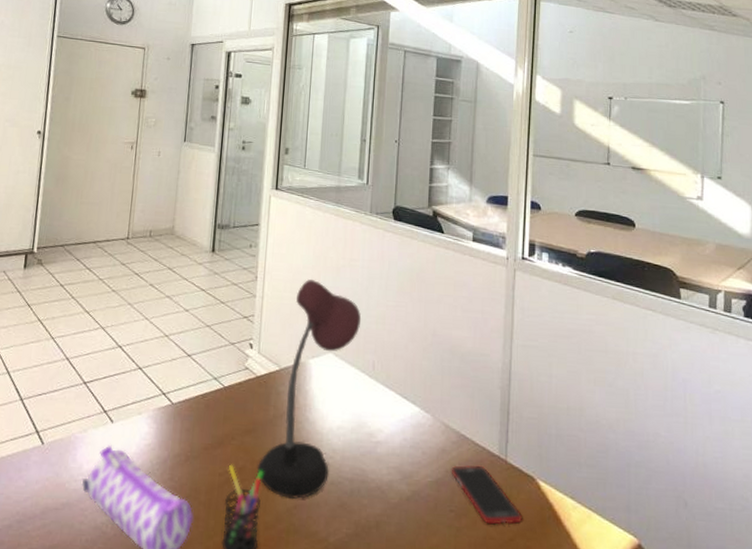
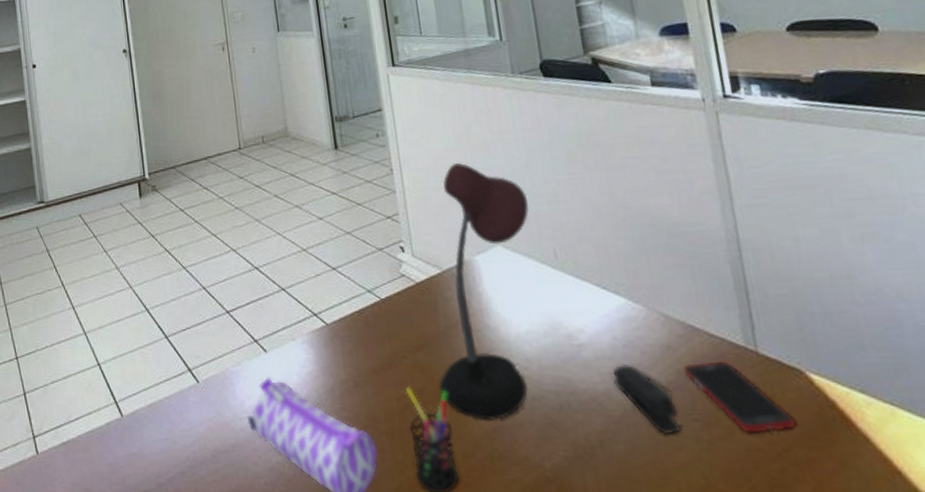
stapler: none [397,461,440,521] -> present [613,364,681,434]

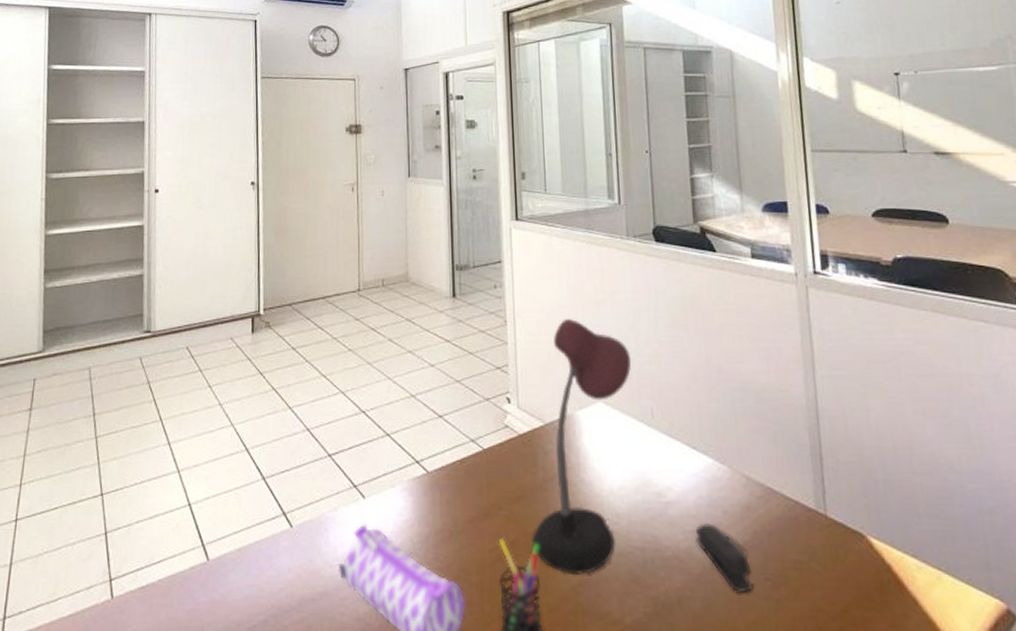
cell phone: present [683,361,797,434] -> none [759,523,856,594]

